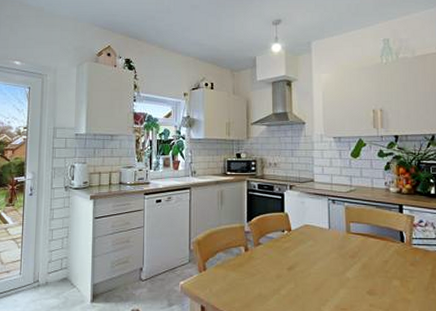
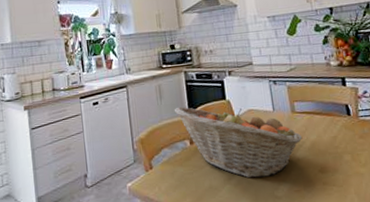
fruit basket: none [233,214,355,292] -> present [174,106,303,178]

